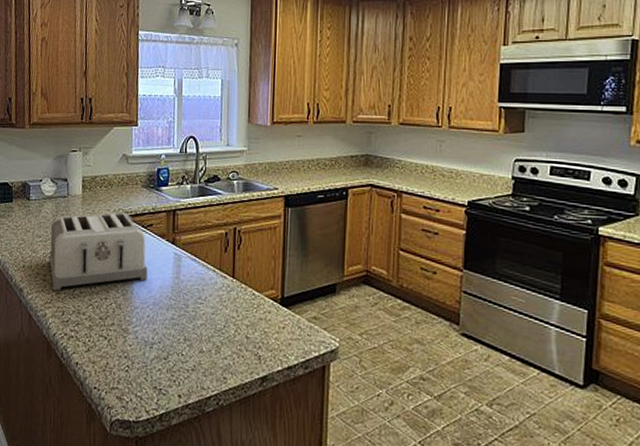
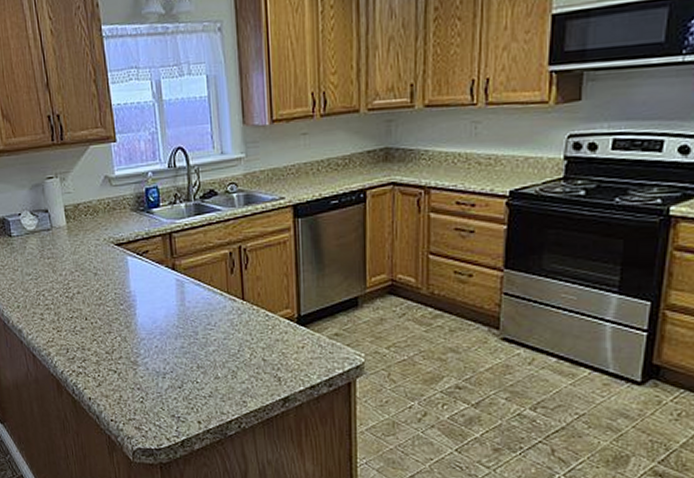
toaster: present [49,212,148,291] -> none [39,241,150,329]

